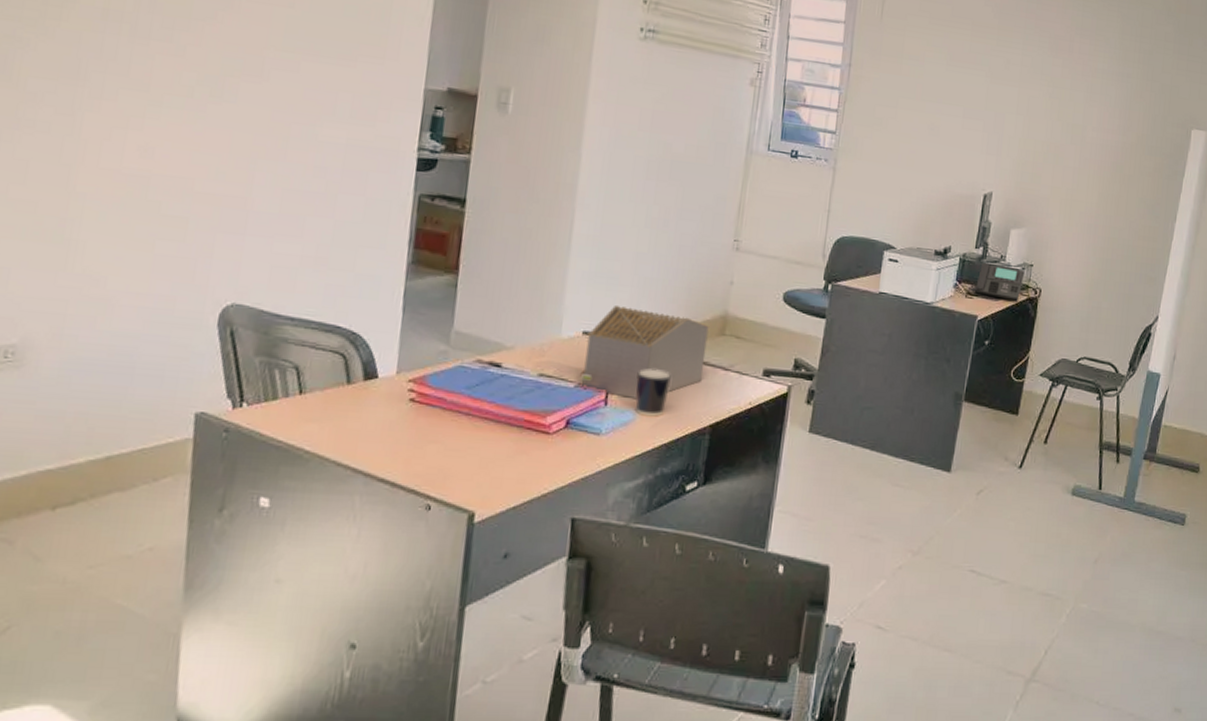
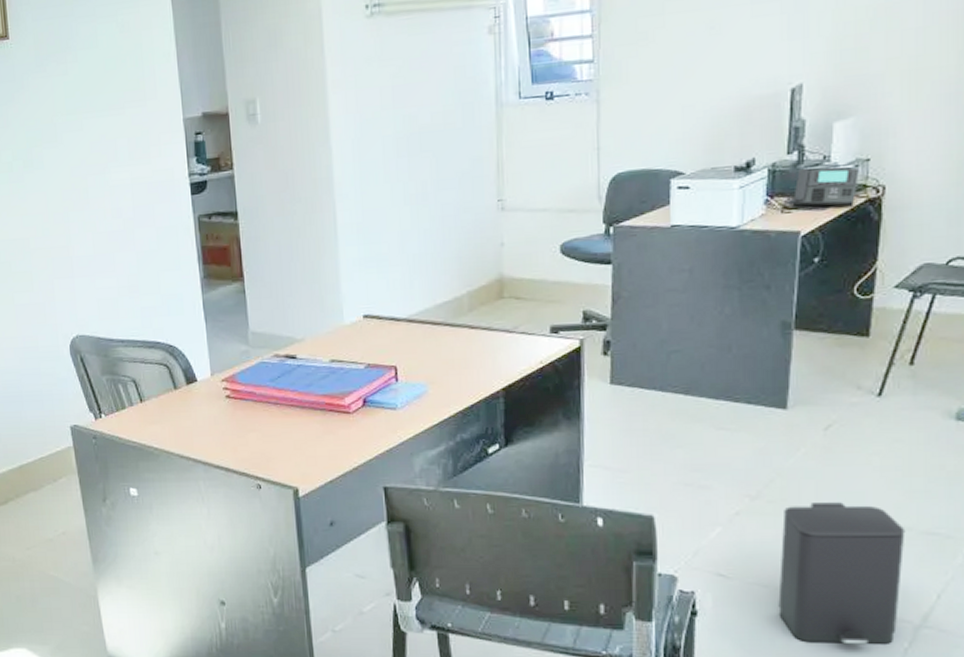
architectural model: present [580,306,709,400] -> none [367,285,487,373]
mug: present [634,368,673,417] -> none [421,341,457,387]
pedal bin: none [922,561,1028,698] -> present [778,502,906,645]

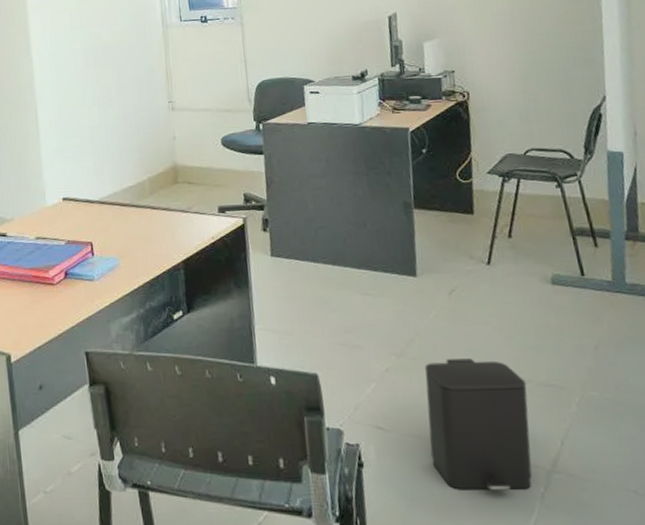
phone: present [786,167,859,208] -> none [395,77,448,109]

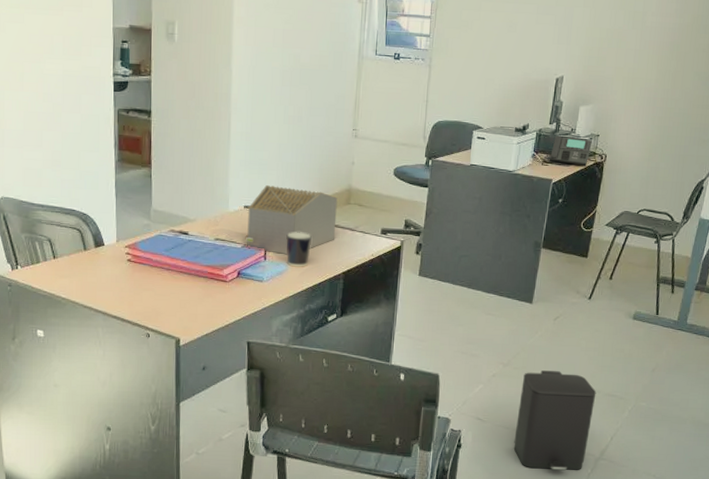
architectural model: none [66,172,167,248] -> present [245,185,338,255]
mug: none [112,220,142,261] -> present [286,232,313,267]
phone: none [395,77,448,109] -> present [545,135,592,167]

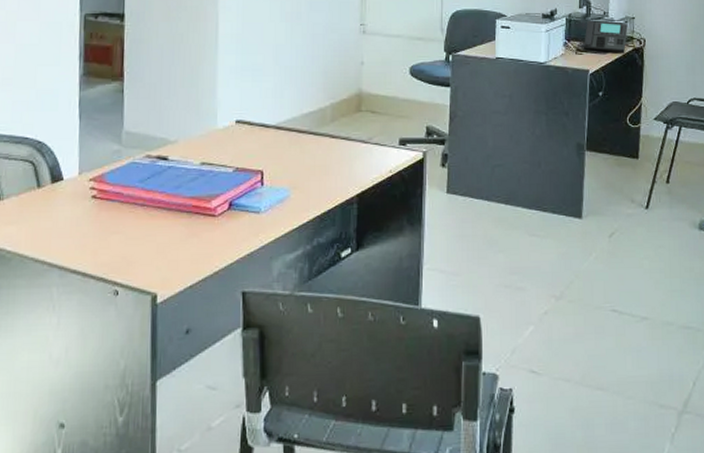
architectural model: present [245,185,338,255] -> none [237,95,346,178]
mug: present [286,232,313,267] -> none [287,148,319,192]
pedal bin: present [513,370,597,471] -> none [578,301,669,433]

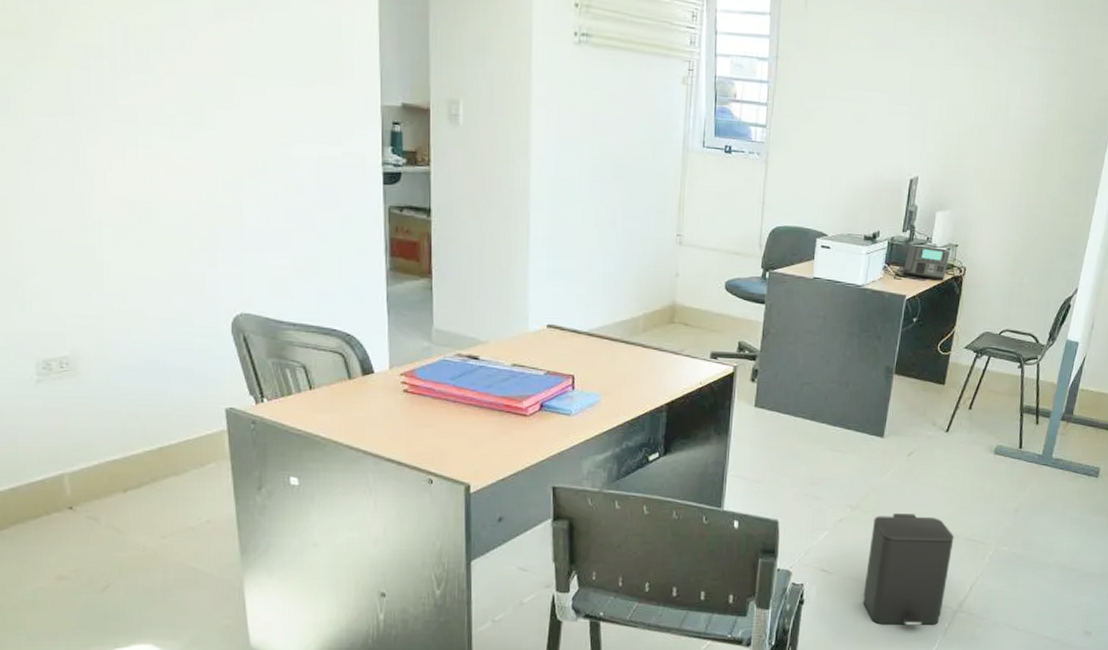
pedal bin: none [578,301,669,433] -> present [862,513,954,626]

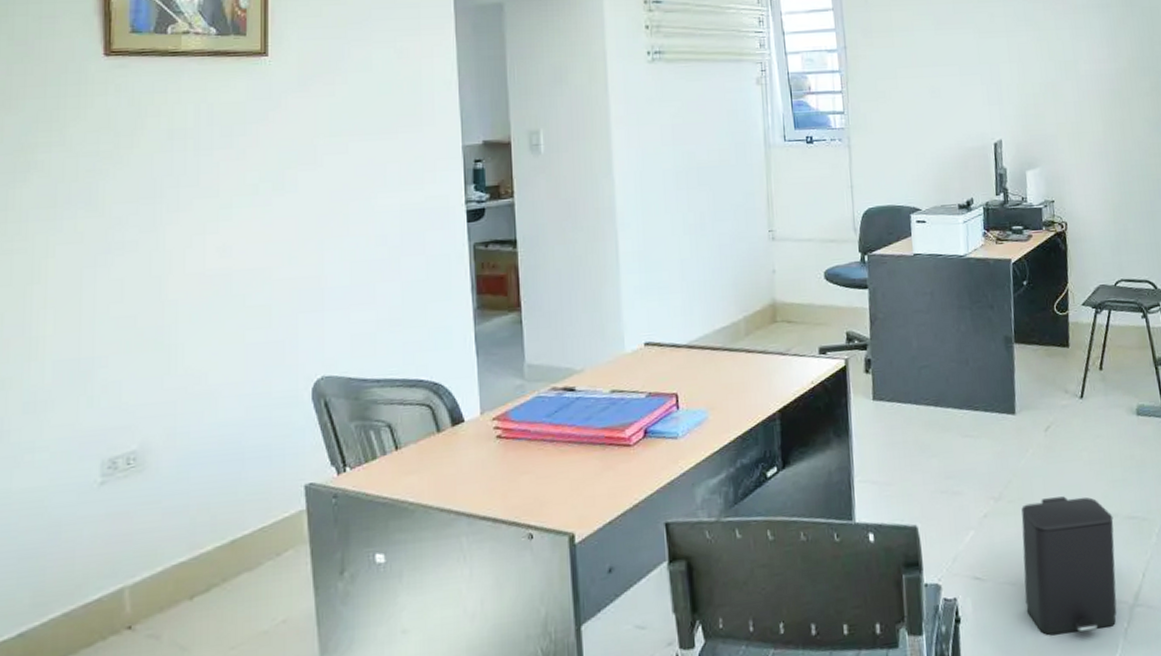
phone: present [898,245,950,281] -> none [999,207,1048,240]

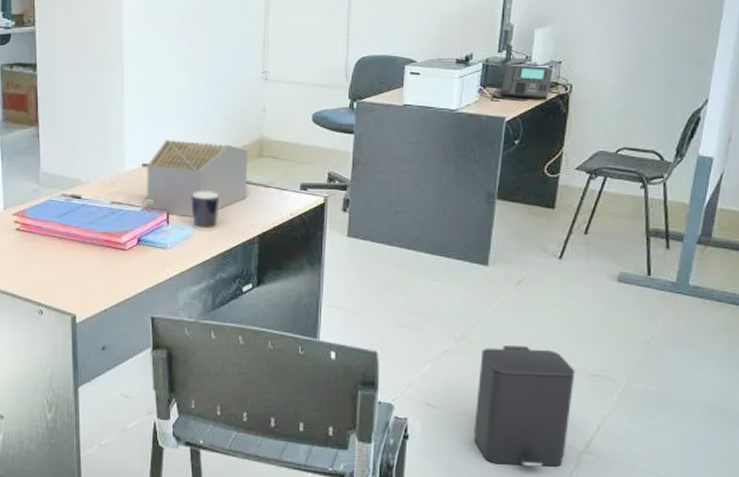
architectural model: none [648,311,763,399] -> present [144,140,248,218]
mug: none [702,365,735,413] -> present [191,191,221,231]
phone: none [999,207,1048,240] -> present [495,65,553,100]

